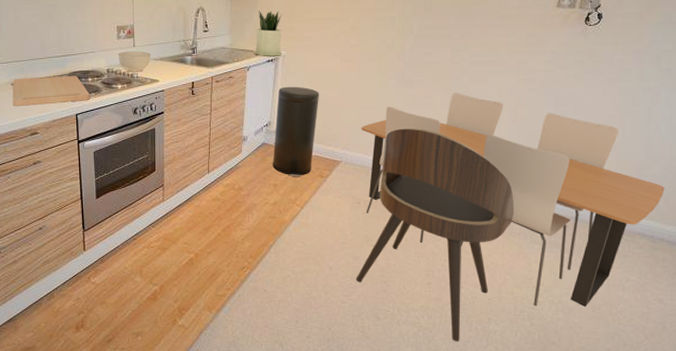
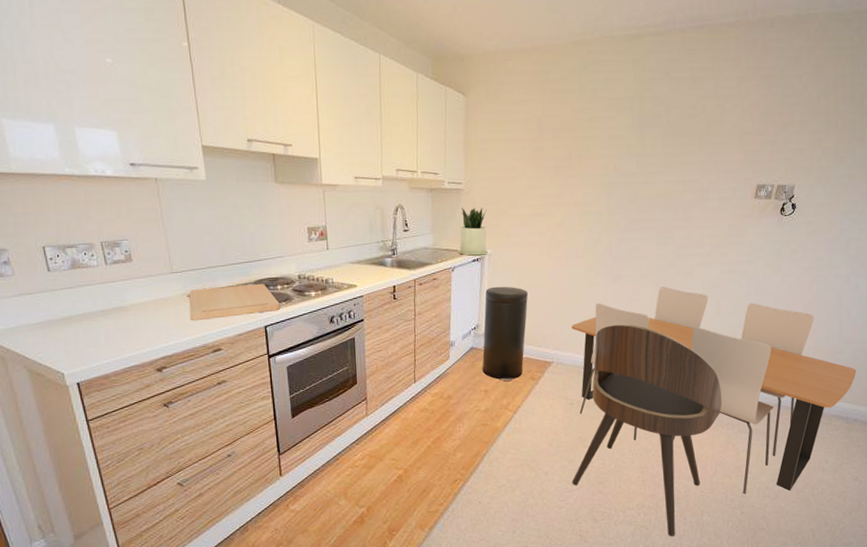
bowl: present [117,51,151,72] -> none [309,254,347,278]

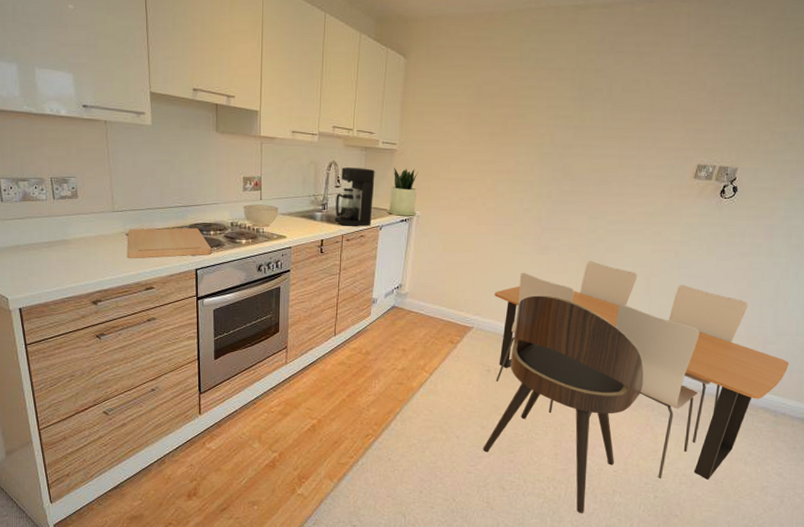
bowl: none [309,254,347,278] -> present [242,204,279,227]
coffee maker: none [405,210,444,270] -> present [334,167,375,227]
pedal bin: present [482,286,528,381] -> none [402,248,453,343]

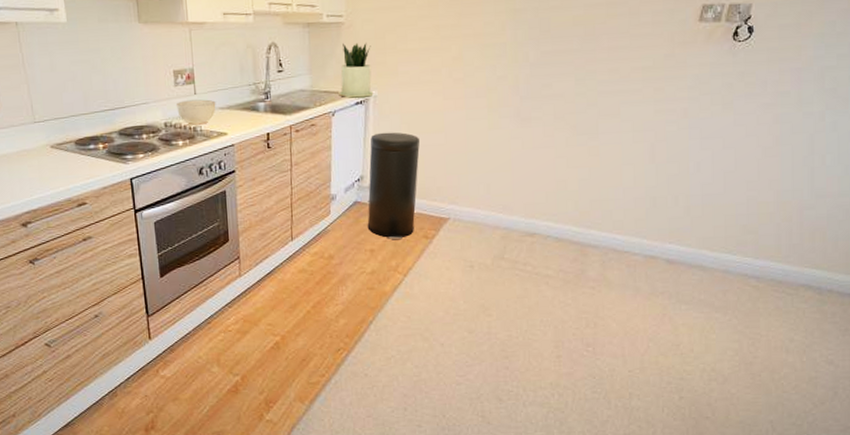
cutting board: present [126,227,211,259] -> none [52,132,146,174]
coffee maker: present [334,167,375,227] -> none [279,47,322,115]
pedal bin: none [402,248,453,343] -> present [367,132,420,240]
dining chair: present [483,295,644,514] -> none [472,174,657,423]
dining table: present [494,261,789,480] -> none [471,130,833,377]

